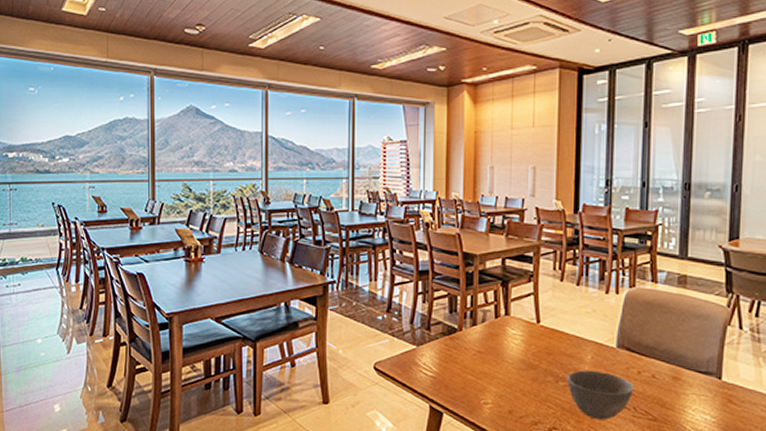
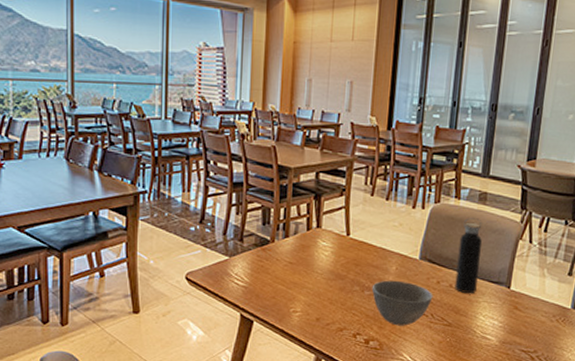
water bottle: none [658,301,685,384] -> present [455,217,482,293]

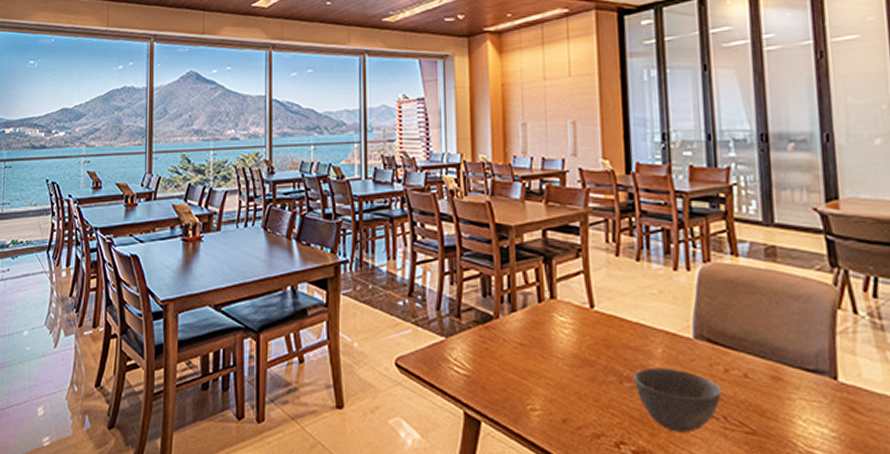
water bottle: present [455,217,482,293] -> none [747,279,785,386]

